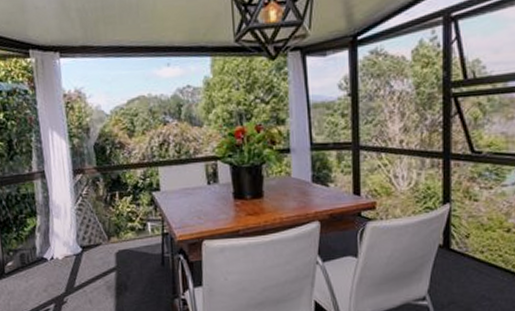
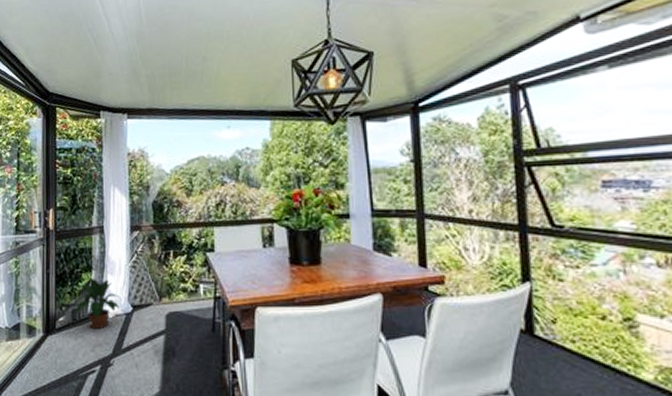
potted plant: none [21,222,71,272] -> present [73,277,122,330]

